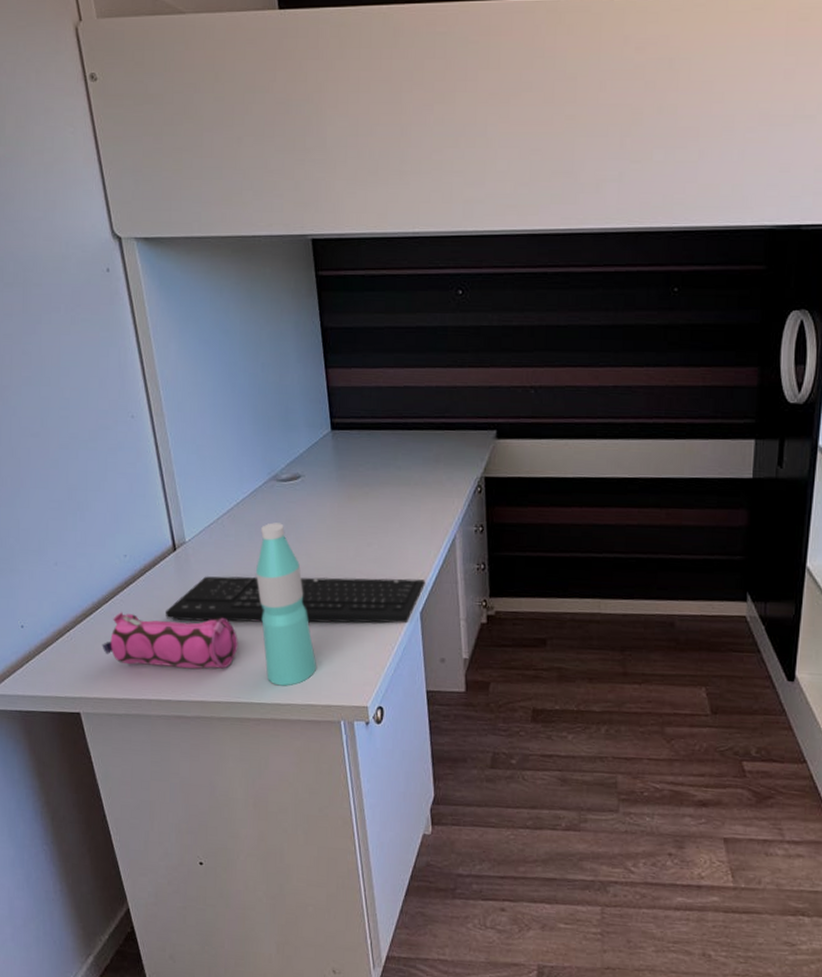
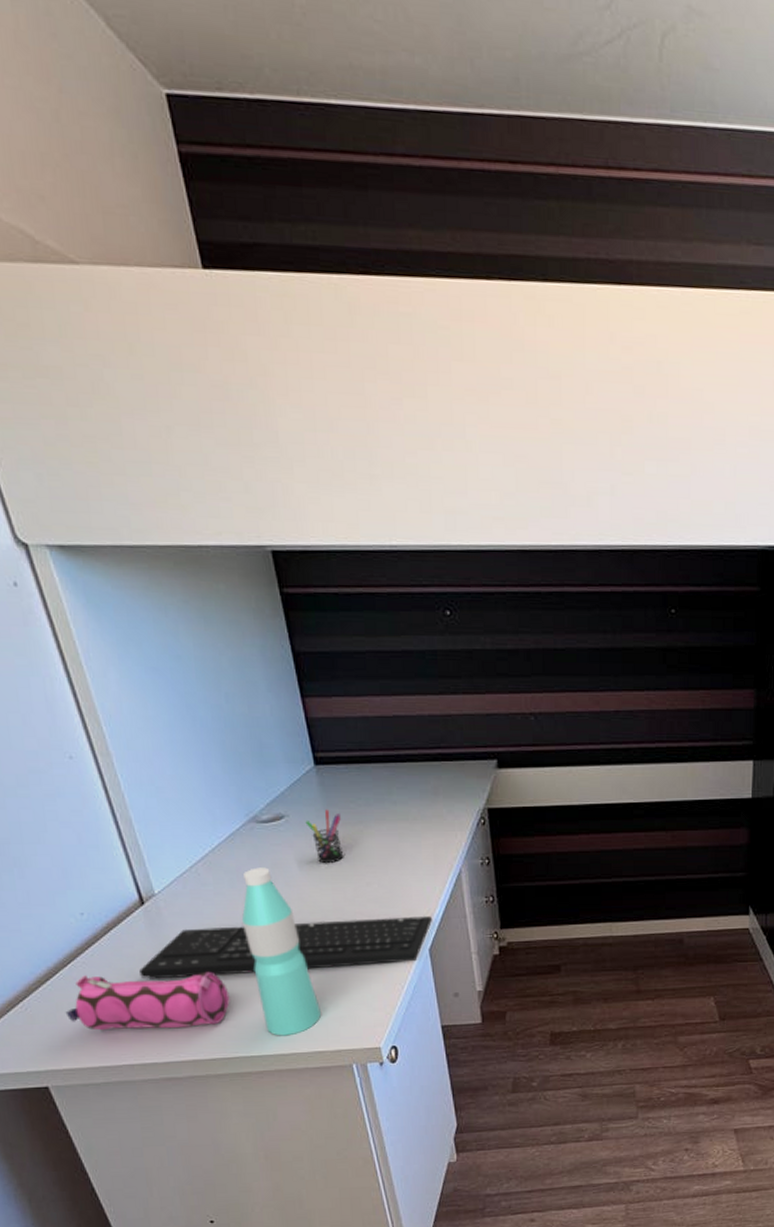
pen holder: none [318,471,350,523] -> present [305,809,344,864]

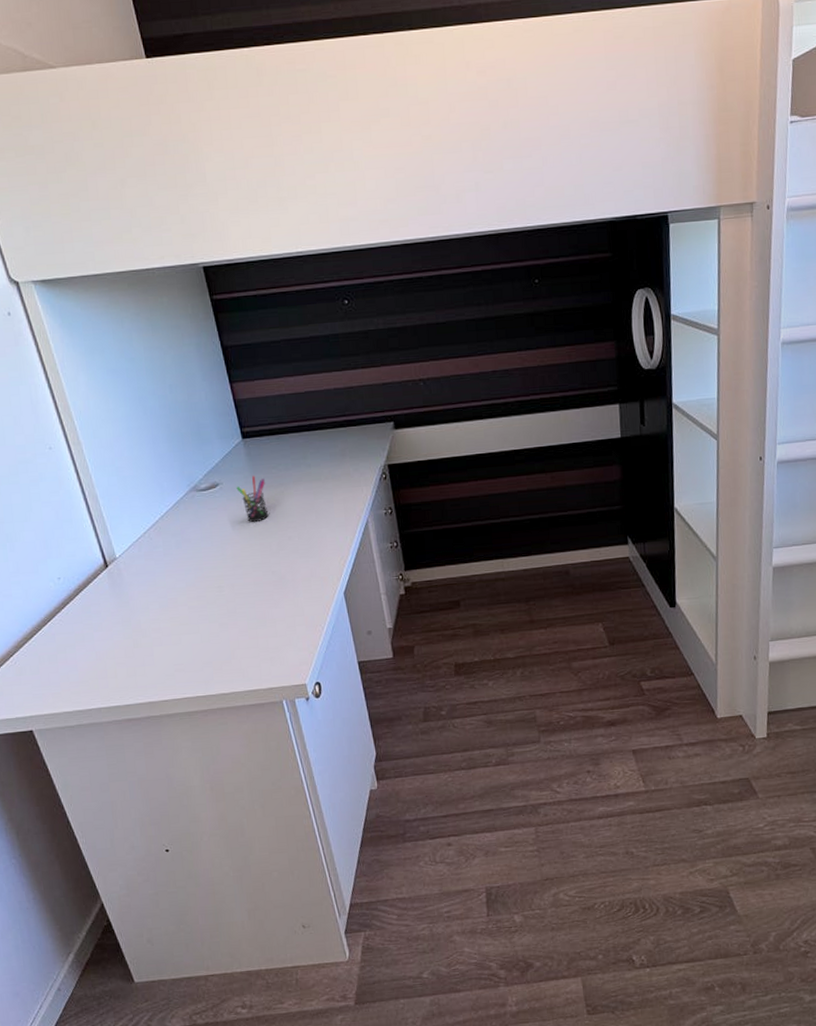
pencil case: present [65,971,230,1031] -> none [46,622,179,679]
keyboard: present [139,916,432,979] -> none [105,563,345,632]
water bottle: present [242,867,321,1036] -> none [187,529,254,678]

